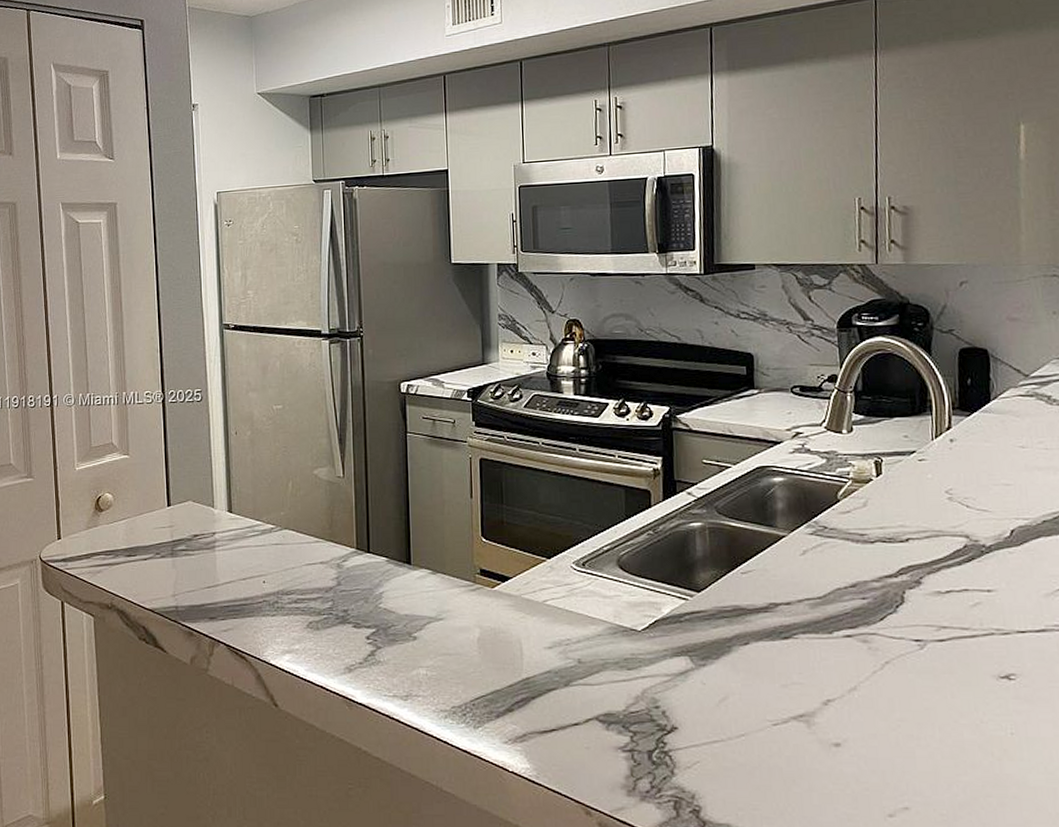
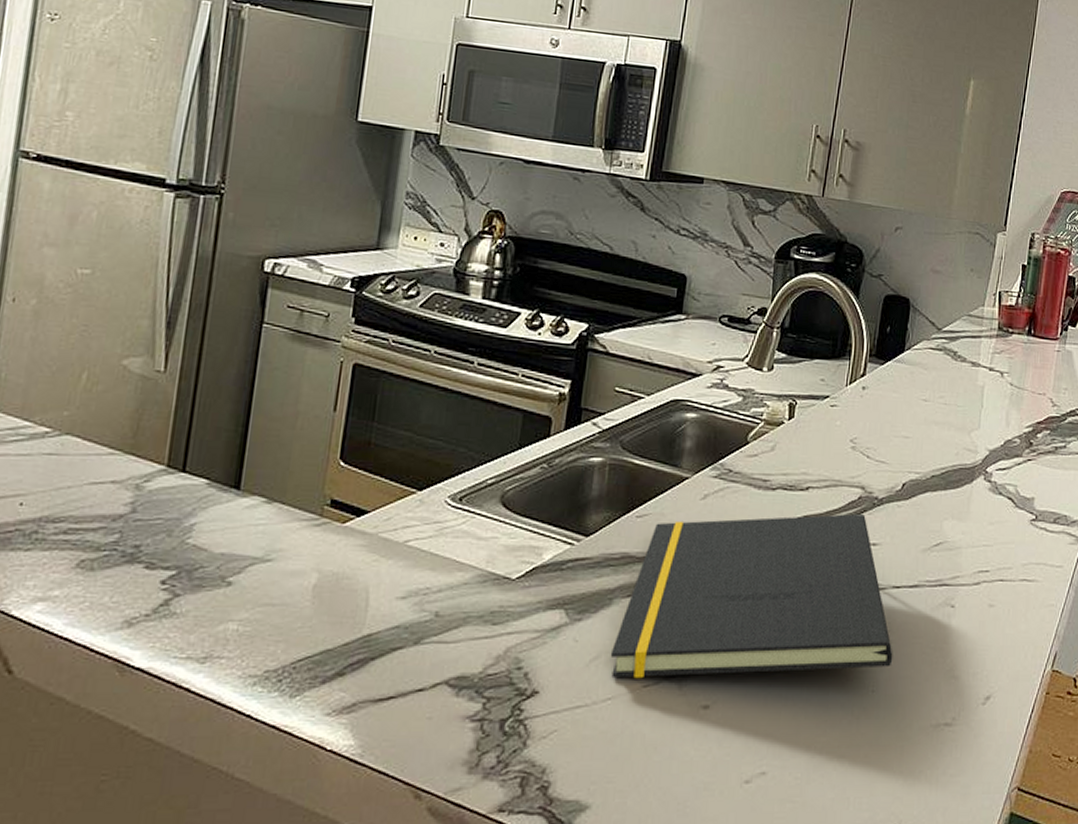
notepad: none [737,561,1030,718] -> present [610,513,893,679]

